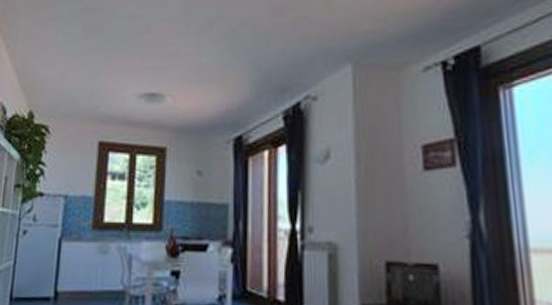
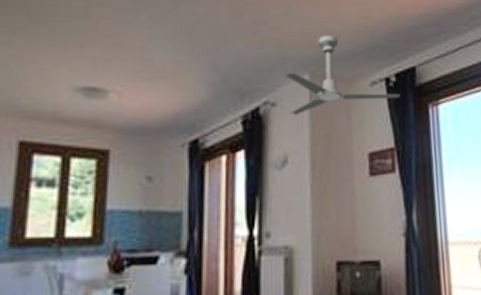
ceiling fan: none [326,21,461,109] -> present [285,34,401,116]

